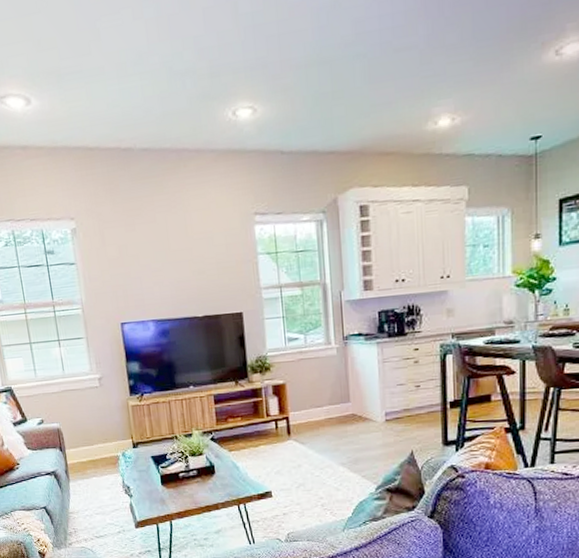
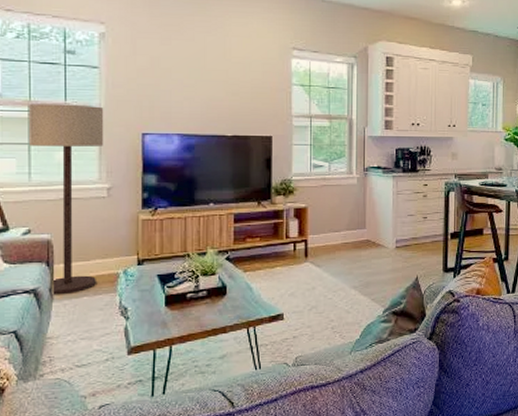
floor lamp: none [25,301,101,477] -> present [29,103,104,296]

